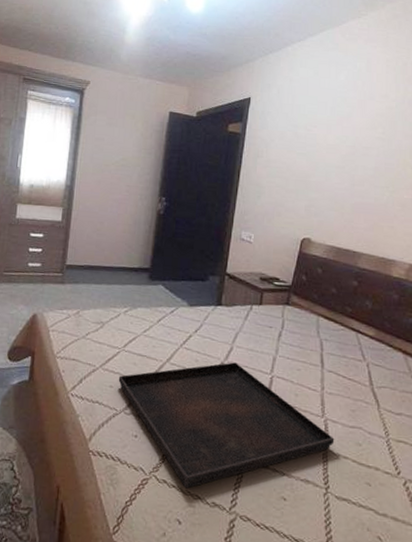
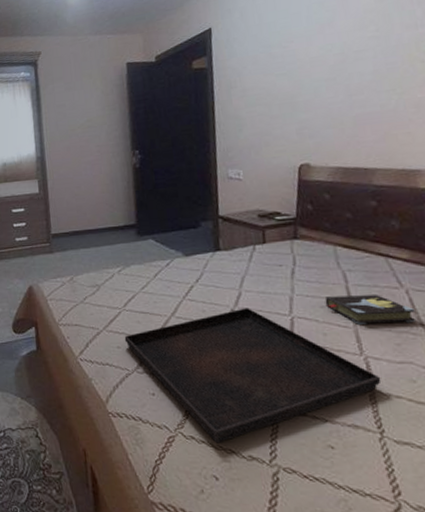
hardback book: none [301,361,371,393] -> present [324,295,415,324]

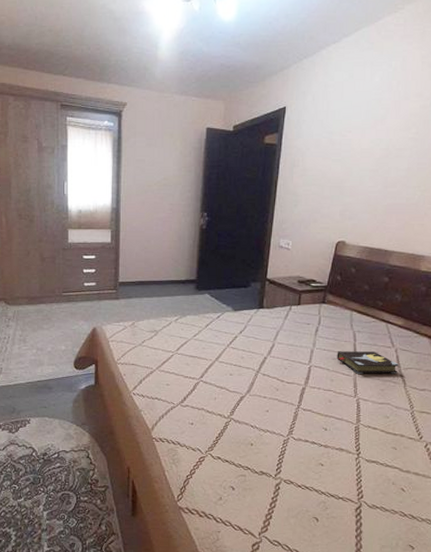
serving tray: present [124,308,382,443] -> none [173,357,366,462]

